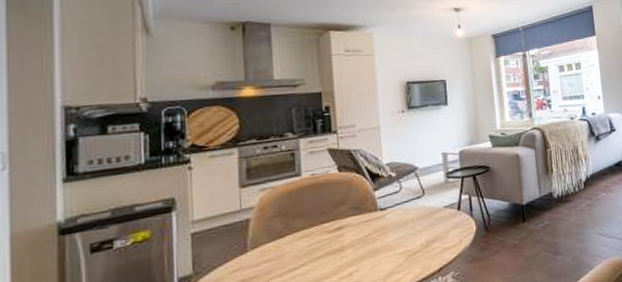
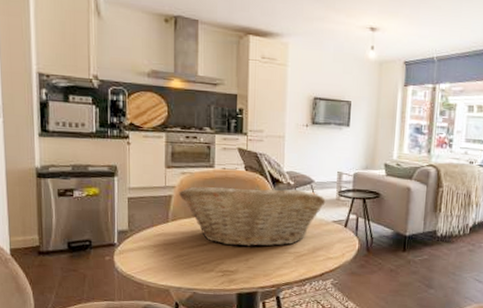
fruit basket: none [259,180,434,263] -> present [179,184,326,247]

